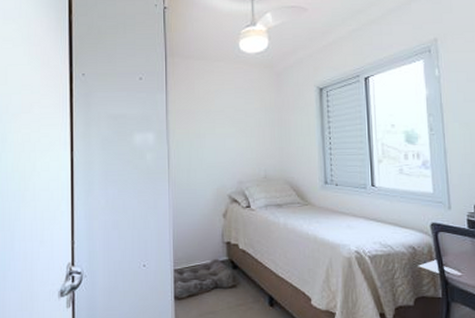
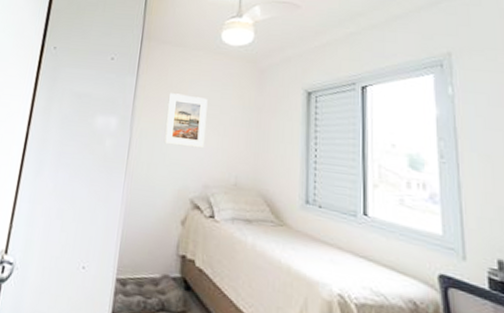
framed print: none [198,104,234,151] -> present [164,93,208,149]

